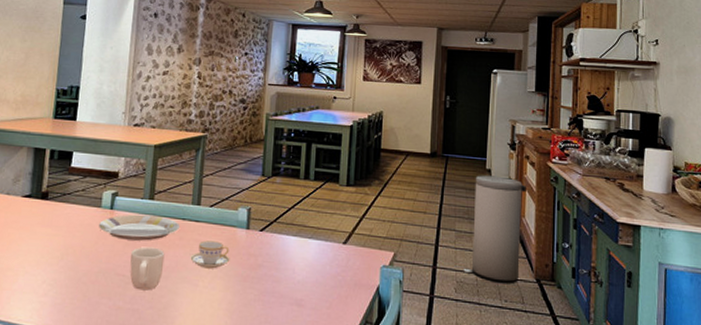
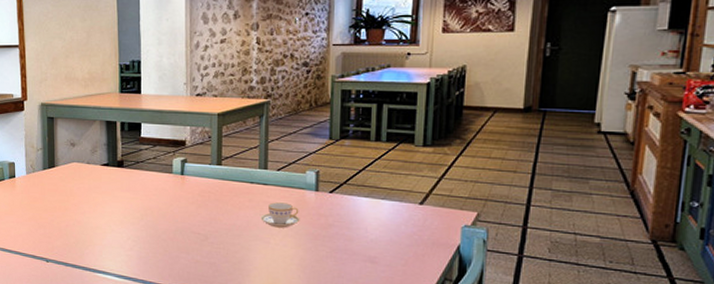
plate: present [99,214,181,241] -> none [172,179,249,203]
mug: present [130,247,165,291] -> none [204,208,236,247]
pedal bin: present [462,175,526,284] -> none [558,130,647,245]

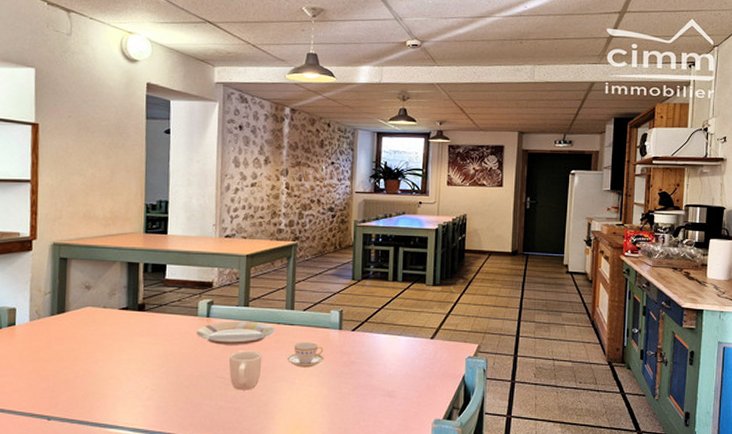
plate: none [172,179,249,203] -> present [197,321,276,345]
mug: none [204,208,236,247] -> present [229,350,262,390]

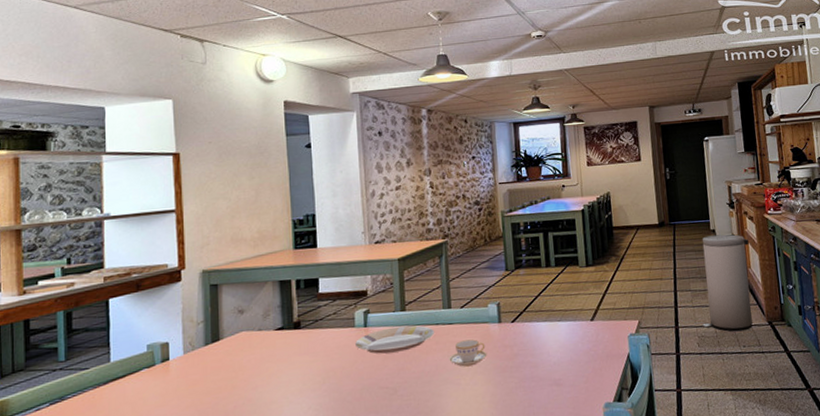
mug: present [229,350,262,390] -> none [391,355,425,399]
pedal bin: none [541,270,600,368] -> present [701,234,753,332]

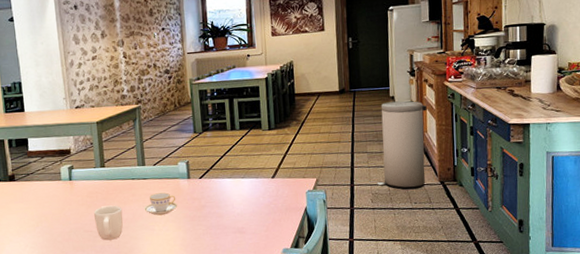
plate: present [355,325,435,354] -> none [62,179,132,203]
mug: none [391,355,425,399] -> present [94,205,124,241]

